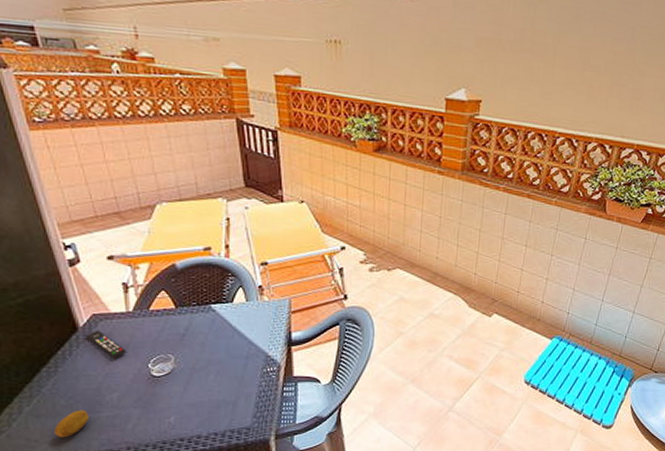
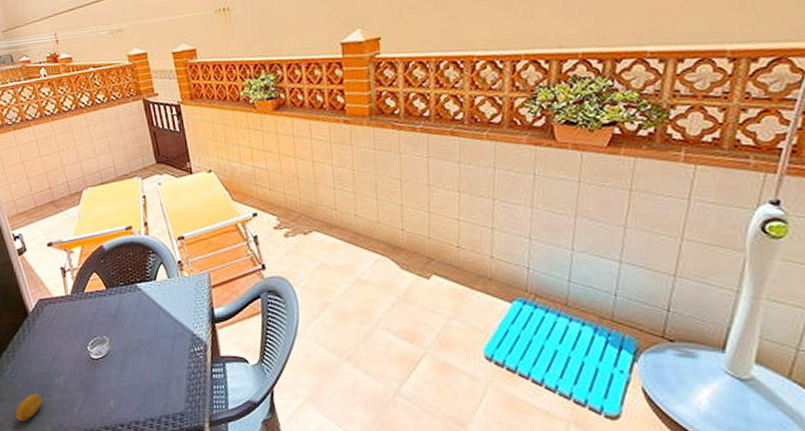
remote control: present [86,330,126,359] -> none [35,314,68,342]

